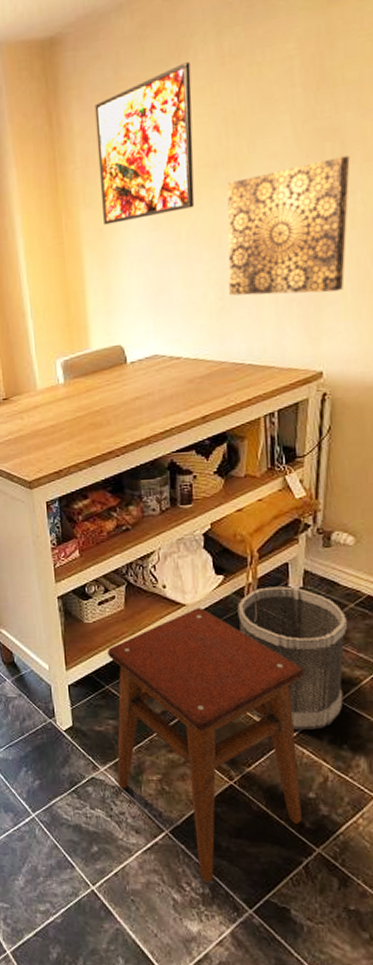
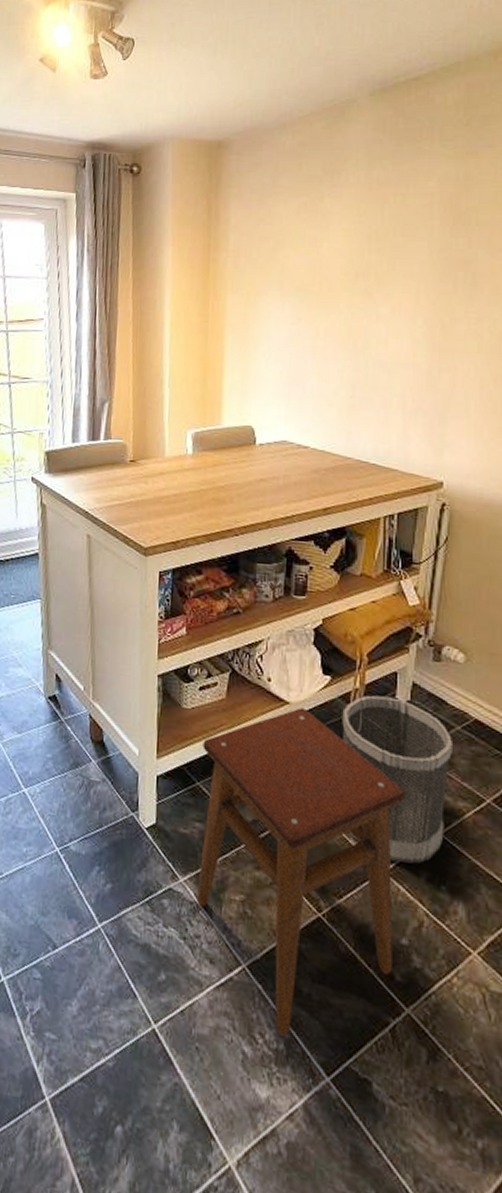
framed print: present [94,62,195,225] -> none [248,182,341,312]
wall art: present [227,155,350,296] -> none [360,286,479,408]

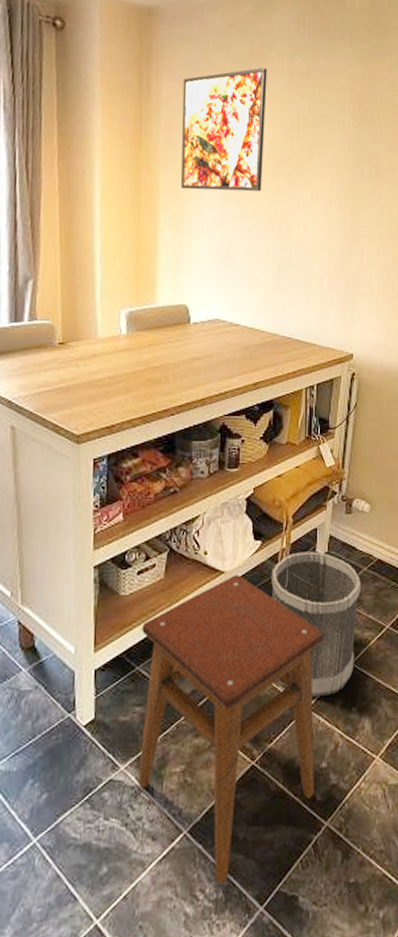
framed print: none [248,182,341,312] -> present [180,67,267,192]

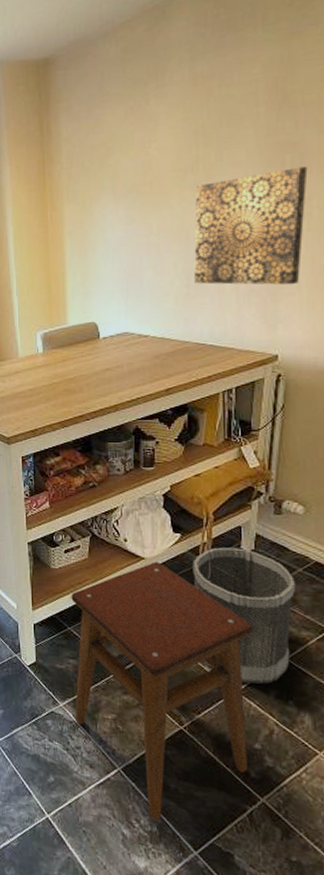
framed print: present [180,67,267,192] -> none [81,82,167,218]
wall art: none [285,177,381,288] -> present [194,166,308,285]

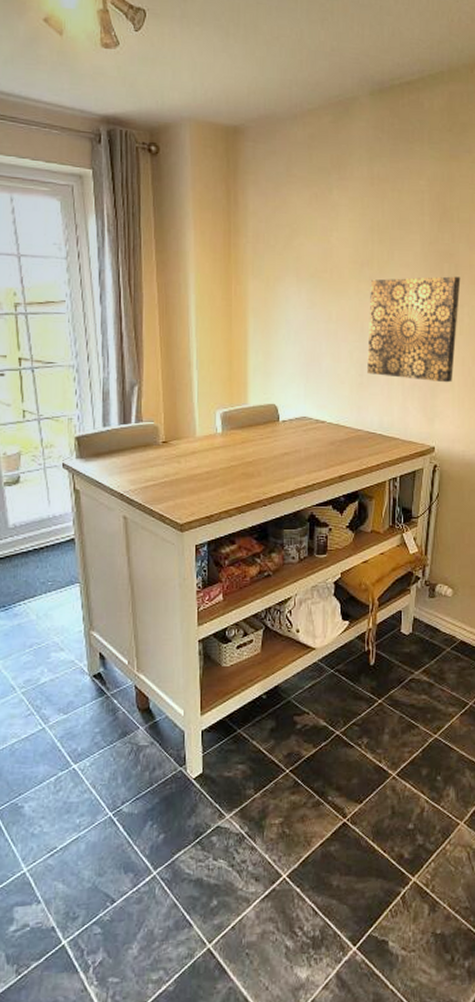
stool: present [71,561,255,821] -> none [242,651,411,925]
wastebasket: present [192,547,296,684] -> none [359,632,445,764]

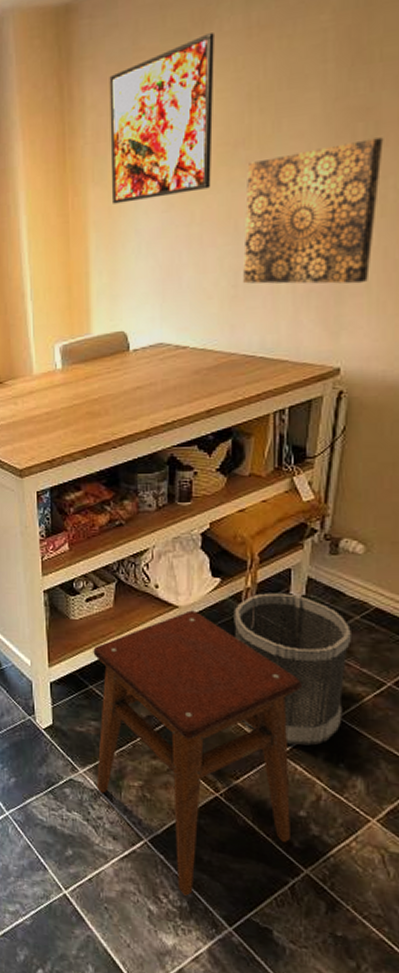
stool: none [242,651,411,925] -> present [93,610,303,896]
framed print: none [267,175,347,297] -> present [109,33,214,204]
wastebasket: none [359,632,445,764] -> present [234,593,353,746]

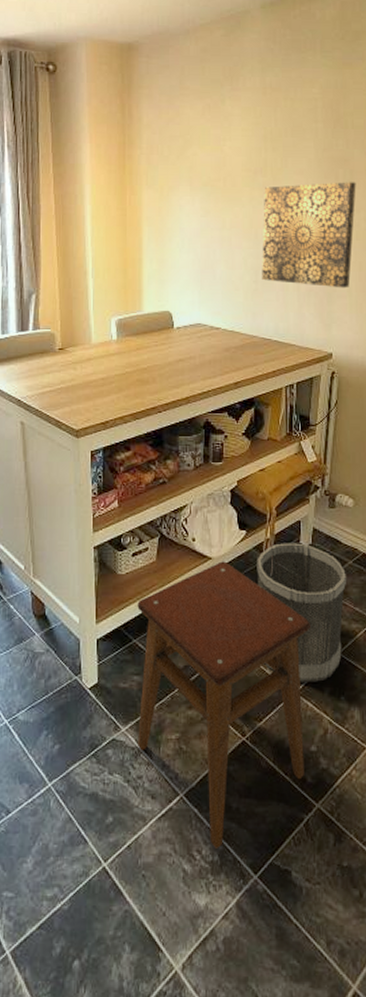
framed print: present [109,33,214,204] -> none [161,86,240,205]

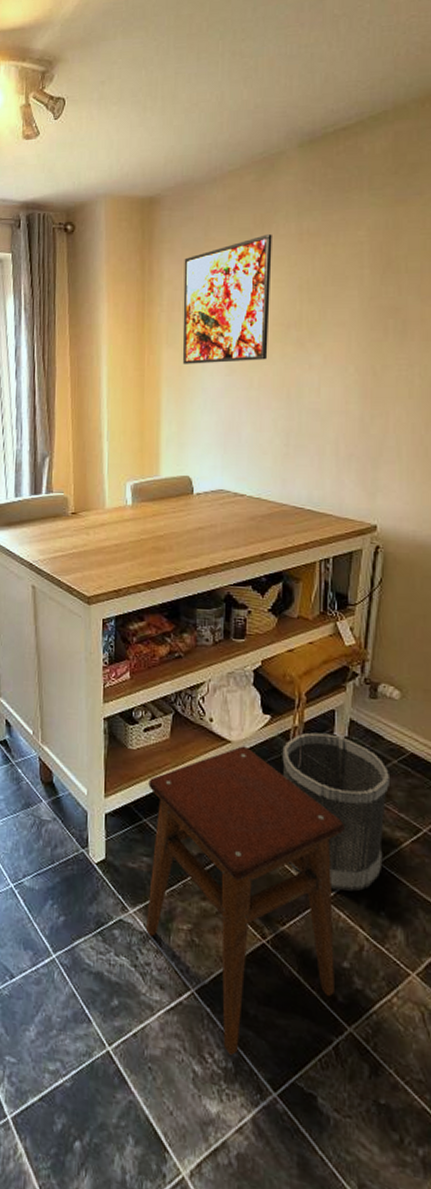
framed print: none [161,86,240,205] -> present [182,234,272,364]
wall art: present [262,182,356,288] -> none [294,333,410,453]

